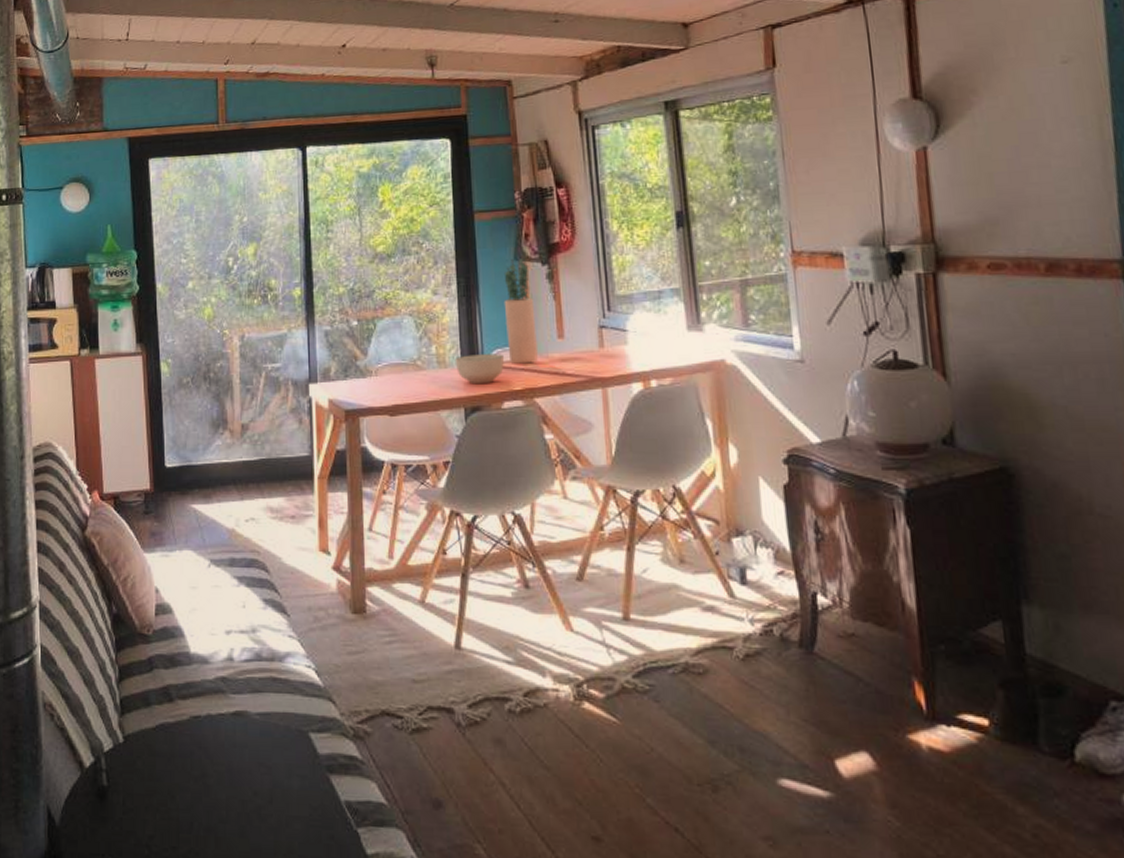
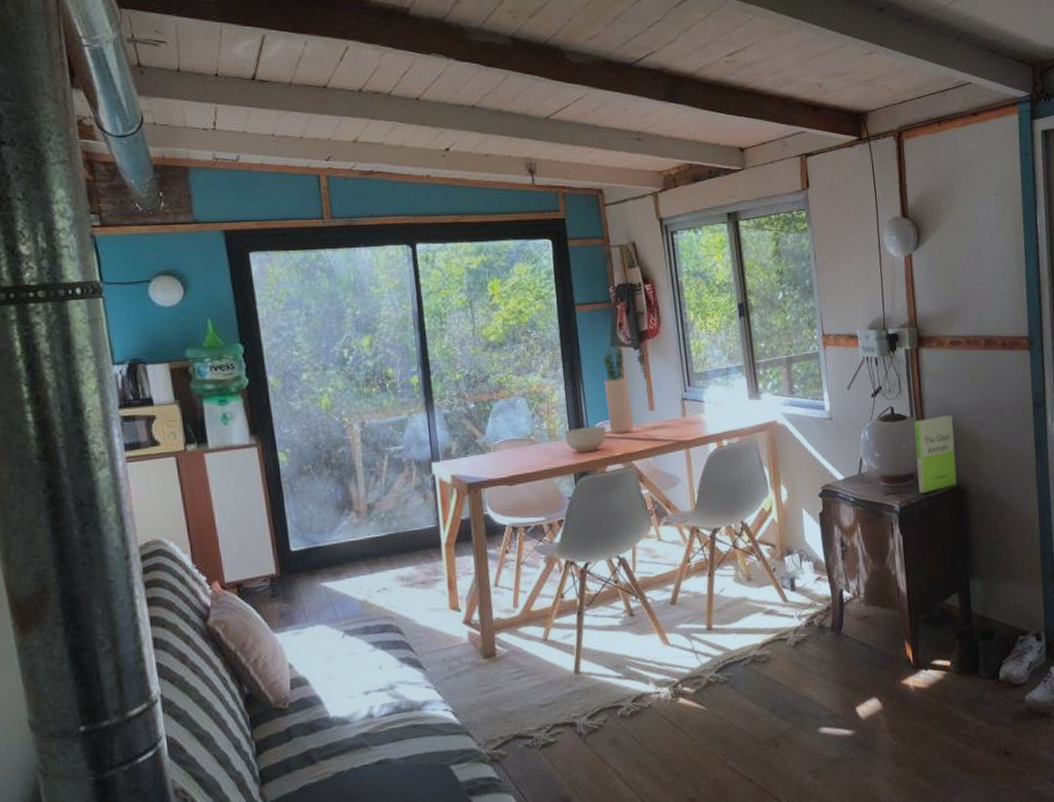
book: none [929,365,1000,473] -> present [914,415,957,494]

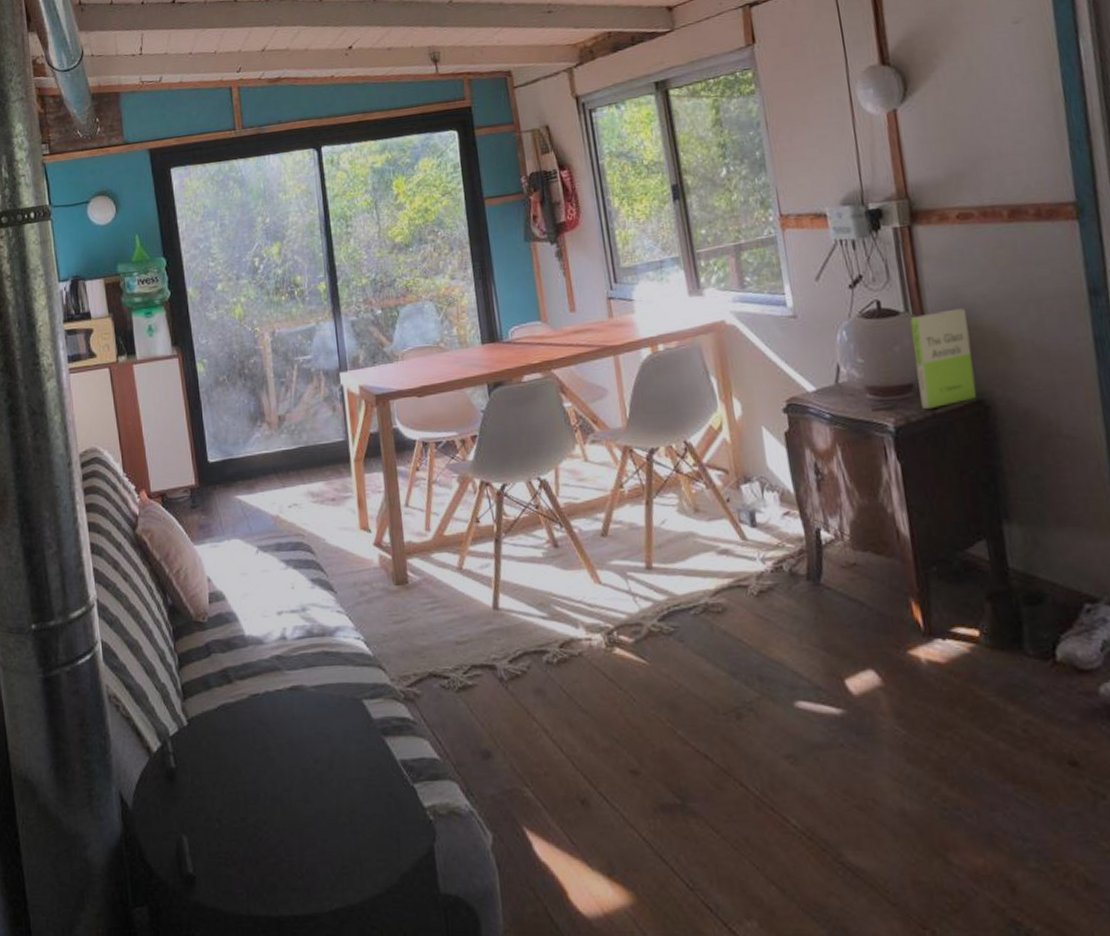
bowl: present [564,426,607,453] -> none [475,330,522,362]
vase: present [603,342,634,434] -> none [517,236,553,339]

